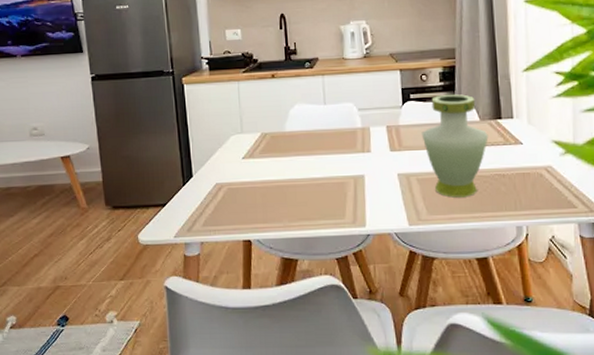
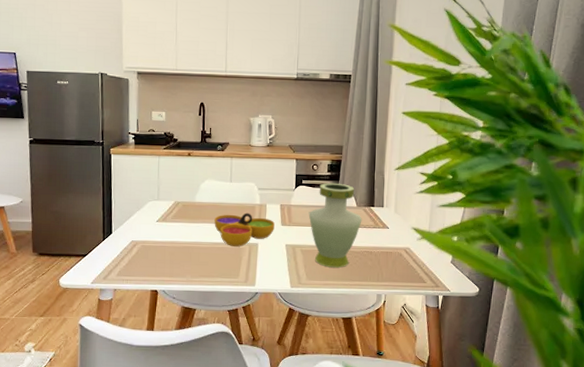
decorative bowl: none [309,139,382,181] -> present [214,212,275,247]

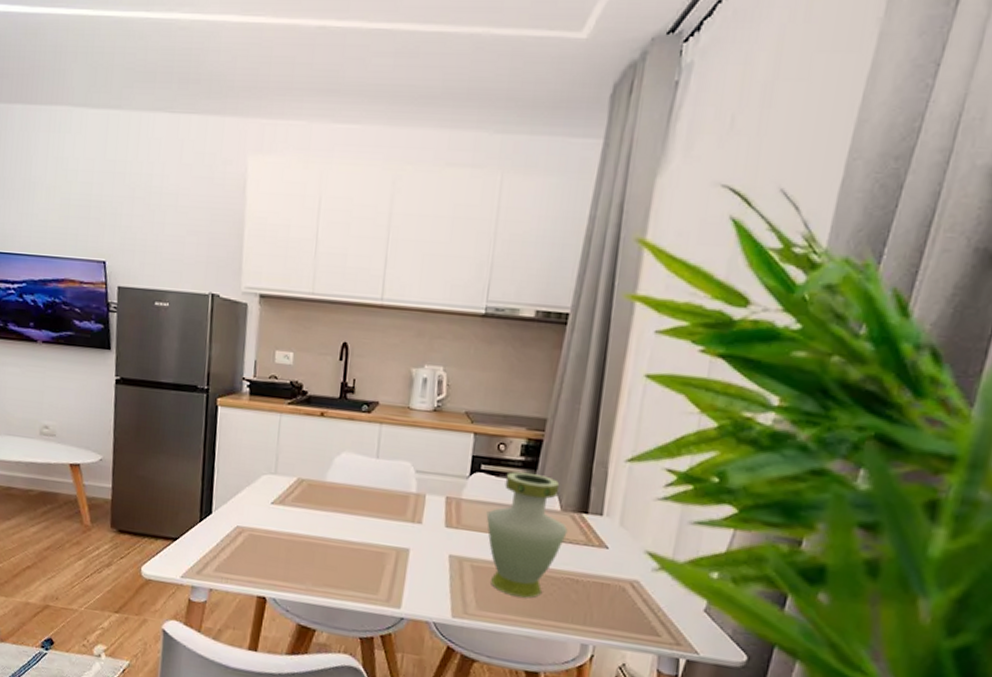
decorative bowl: present [214,212,275,247] -> none [349,503,436,551]

